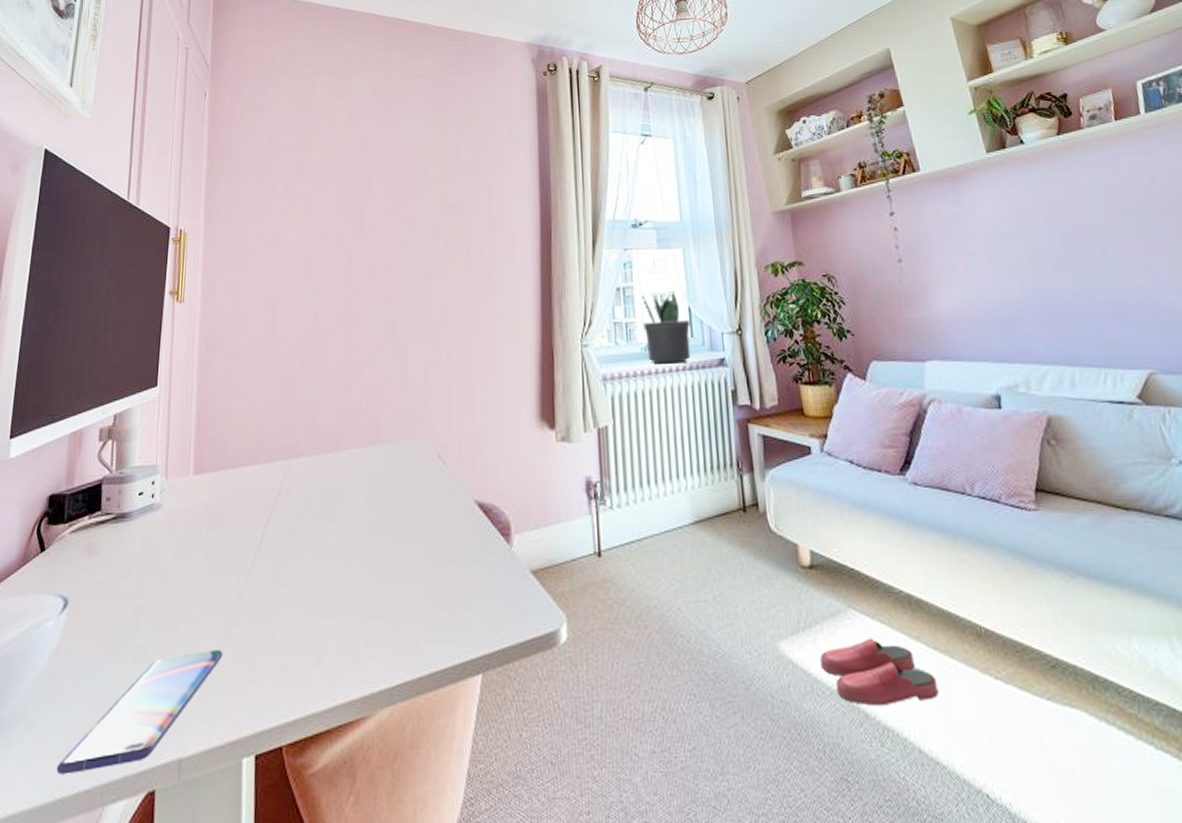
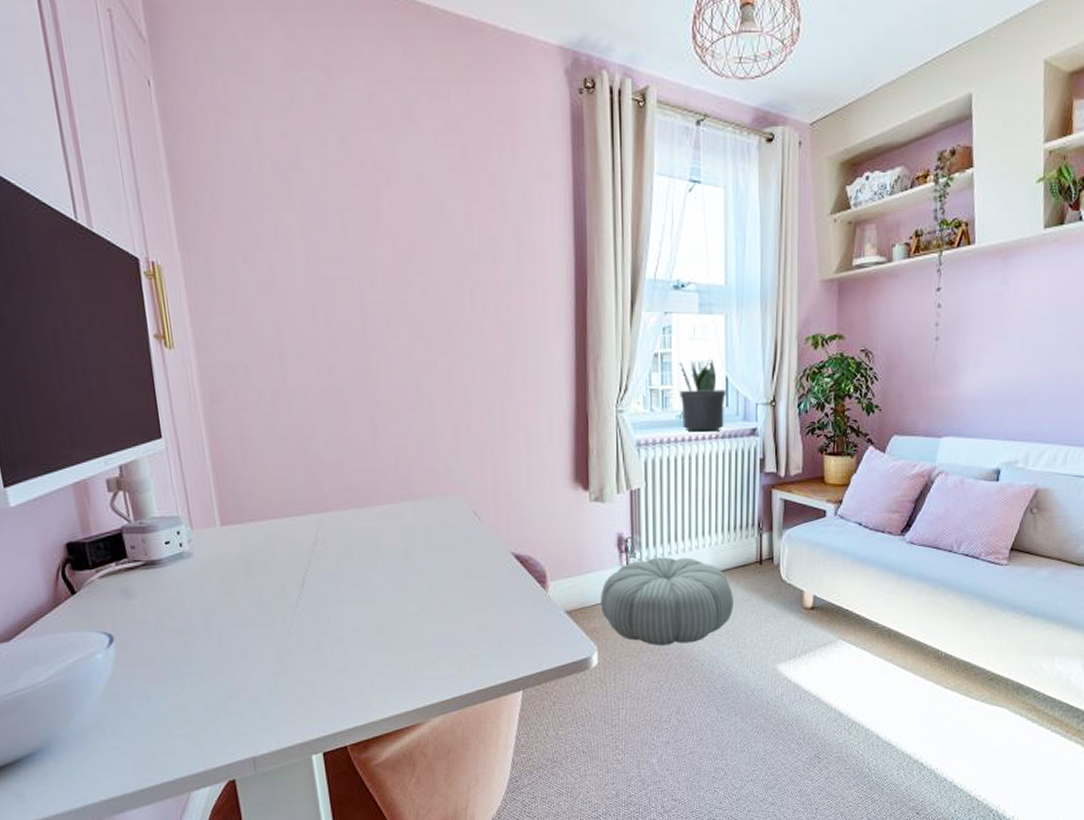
smartphone: present [56,650,223,775] -> none [137,675,280,771]
pouf: none [569,504,719,615] -> present [601,557,733,645]
slippers: present [820,638,938,706] -> none [810,661,900,708]

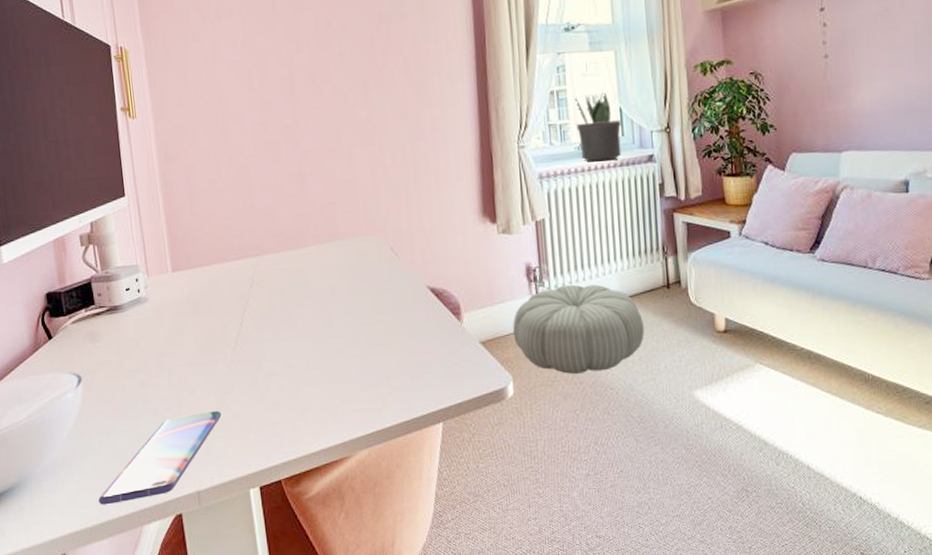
smartphone: none [137,675,280,771] -> present [98,411,222,505]

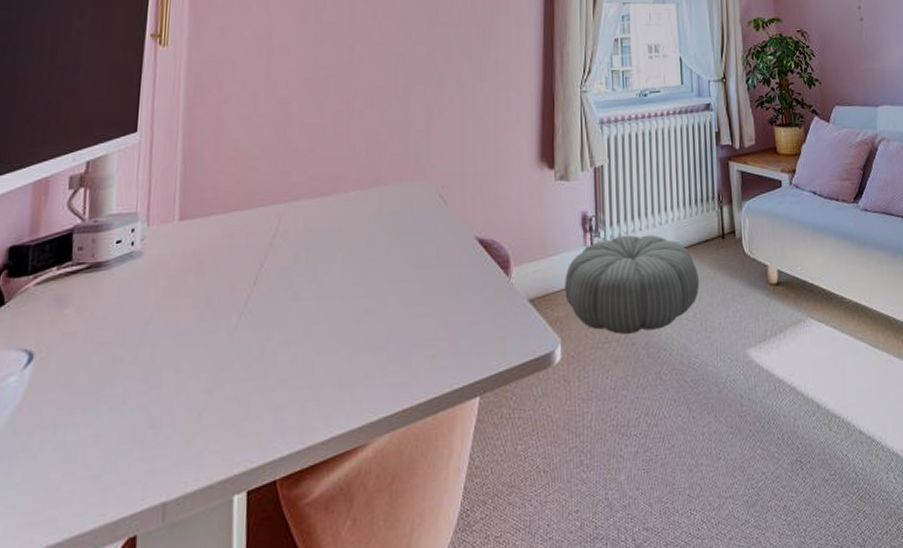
smartphone: present [98,411,222,505] -> none [21,393,212,531]
planter: present [574,91,622,162] -> none [637,40,681,109]

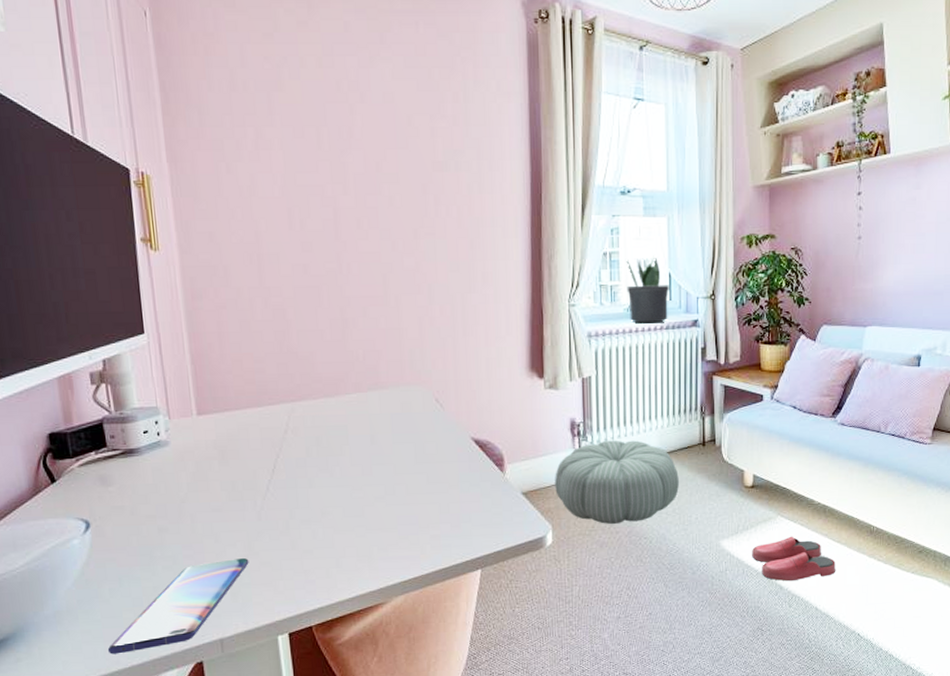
smartphone: none [21,393,212,531] -> present [107,558,249,655]
planter: none [637,40,681,109] -> present [626,255,669,324]
slippers: none [782,341,876,398] -> present [752,536,836,582]

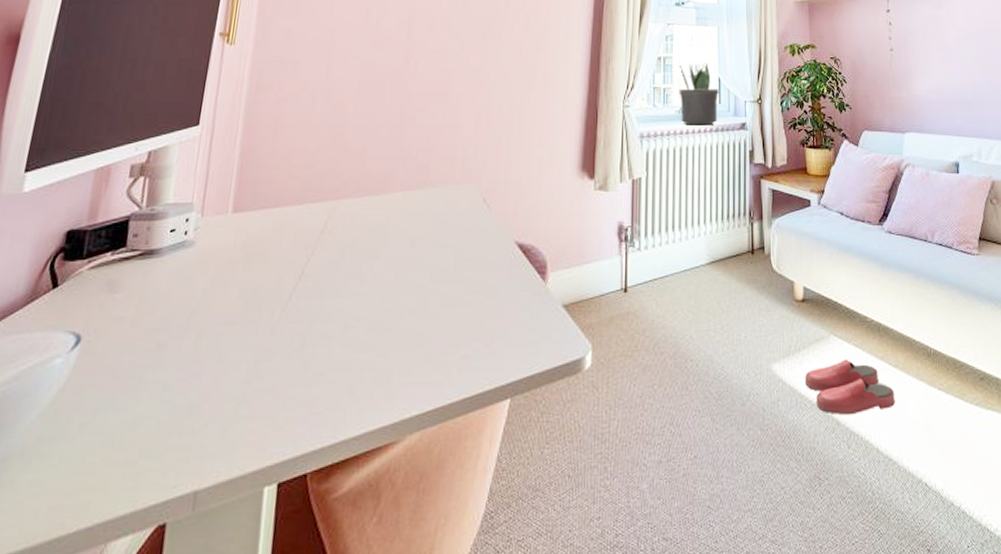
smartphone: present [107,558,249,655] -> none [53,383,251,514]
pouf: present [555,440,679,524] -> none [598,246,727,343]

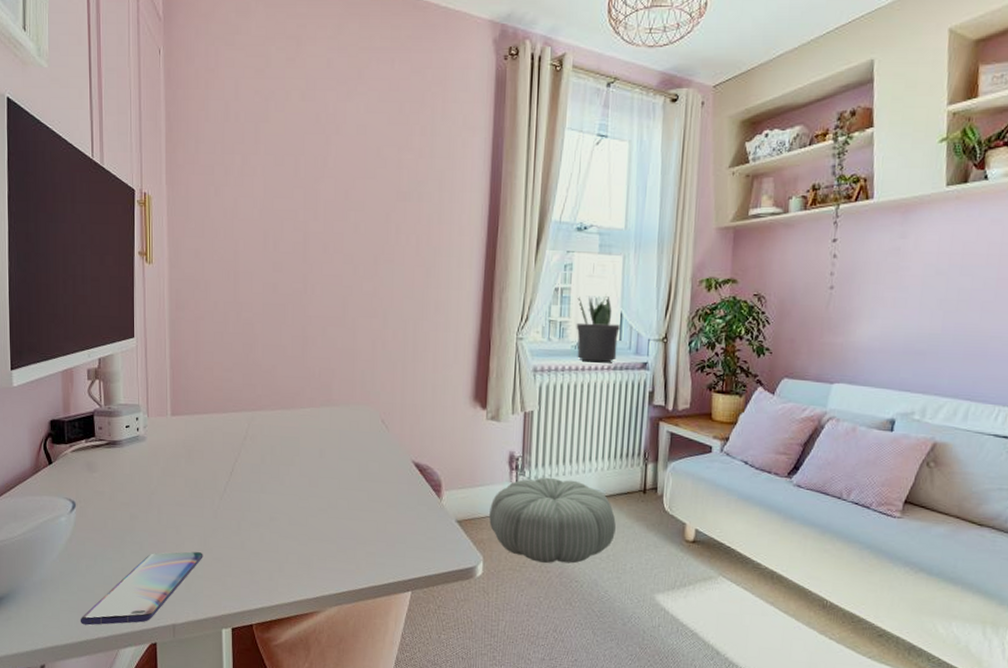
smartphone: none [53,383,251,514] -> present [80,551,203,626]
pouf: none [598,246,727,343] -> present [489,477,616,564]
slippers: present [805,359,895,415] -> none [688,599,781,648]

